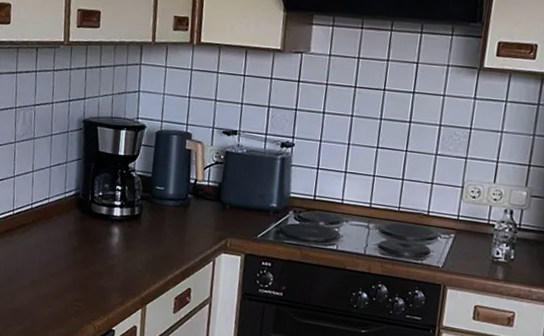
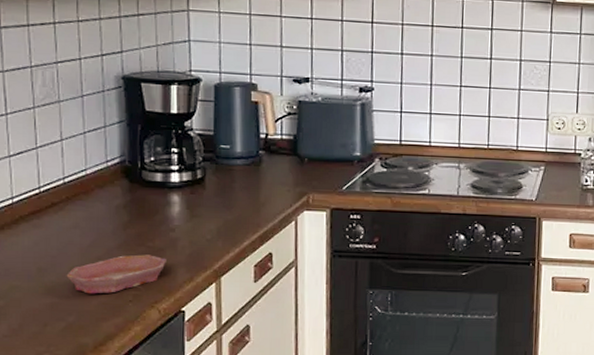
bowl: none [27,275,104,307] -> present [66,254,166,294]

